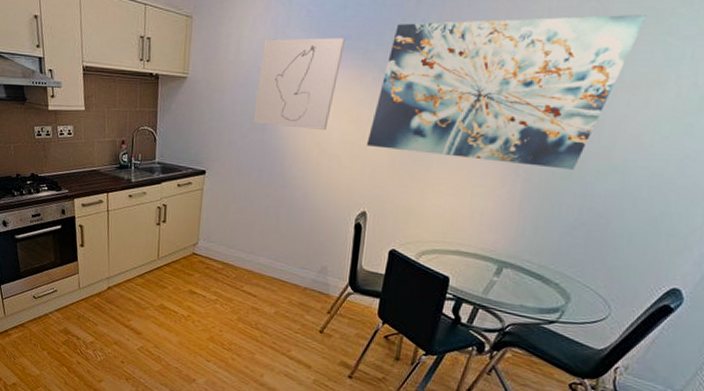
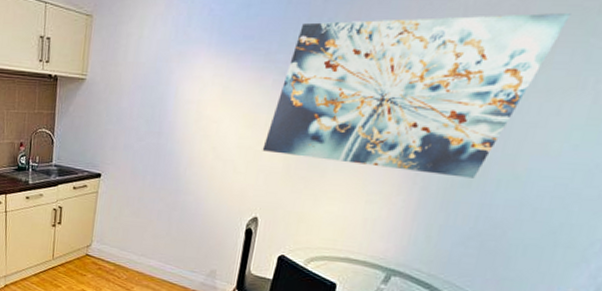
wall art: present [253,37,346,131] -> none [149,38,248,135]

